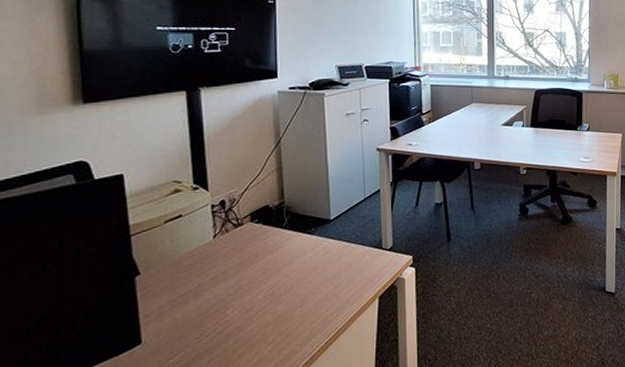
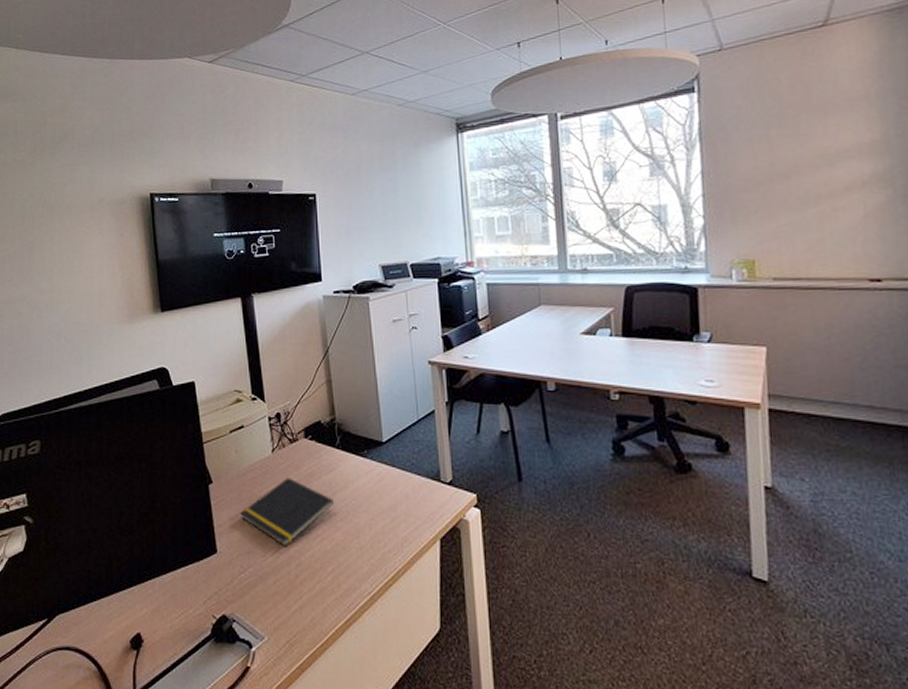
notepad: none [172,260,279,325] -> present [239,478,335,546]

